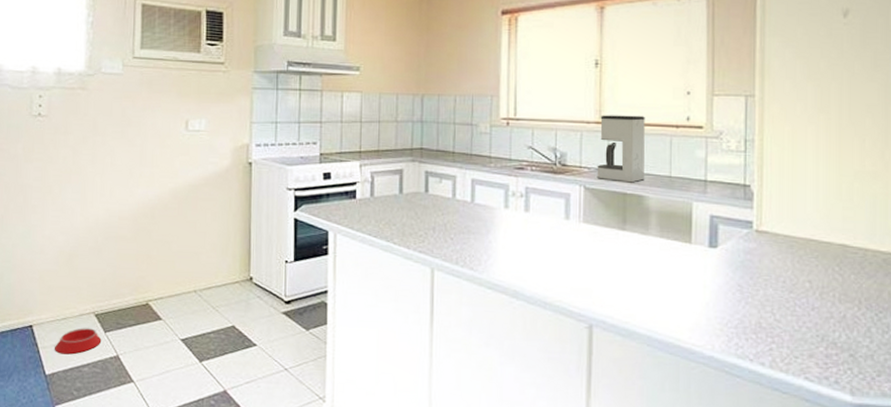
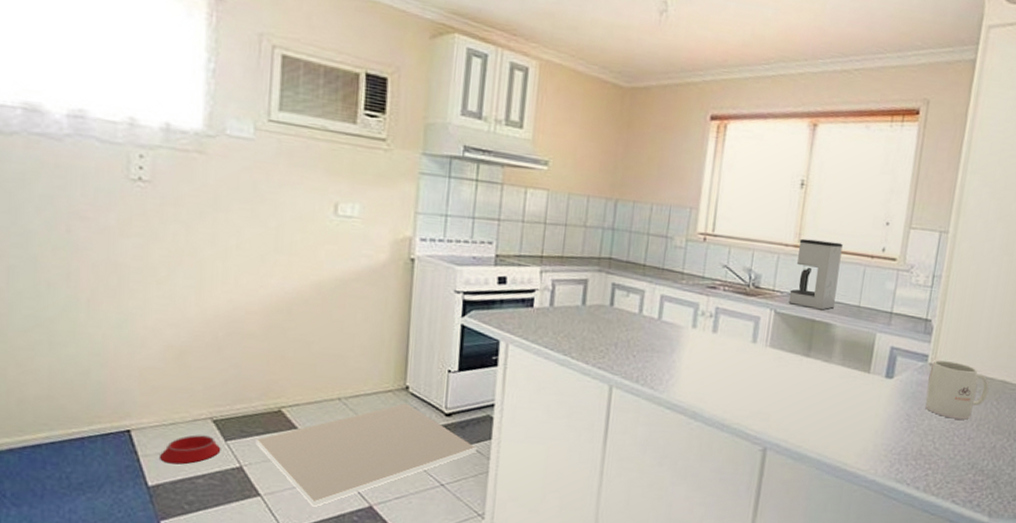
door mat: none [130,292,314,392] -> present [257,402,477,507]
mug: none [756,226,828,288] -> present [925,360,989,420]

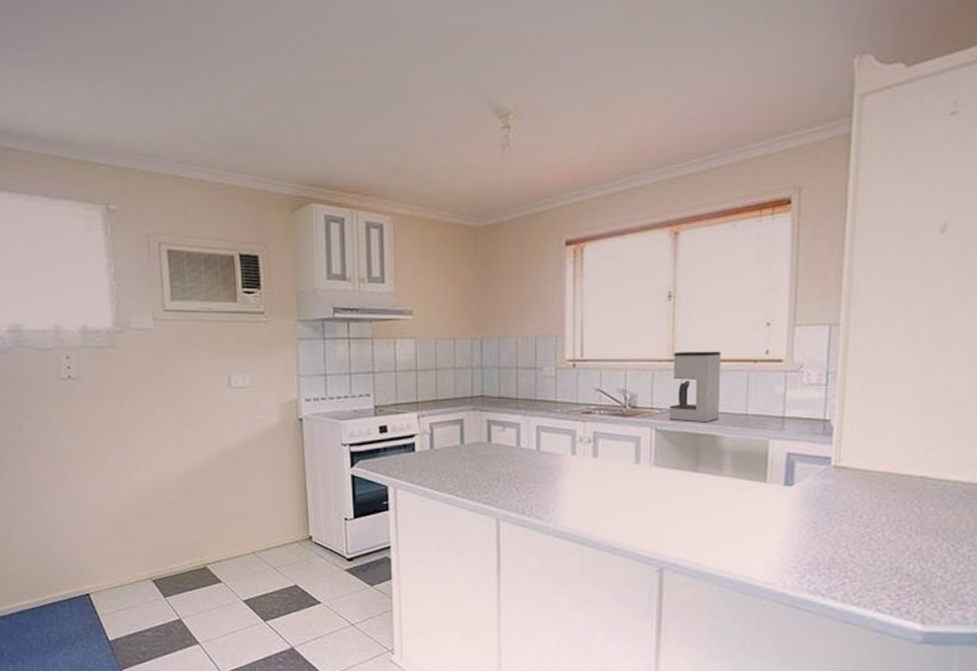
pet bowl: present [160,435,221,465] -> none [115,594,162,620]
door mat: present [257,402,477,507] -> none [190,551,379,651]
mug: present [925,360,989,420] -> none [833,462,907,522]

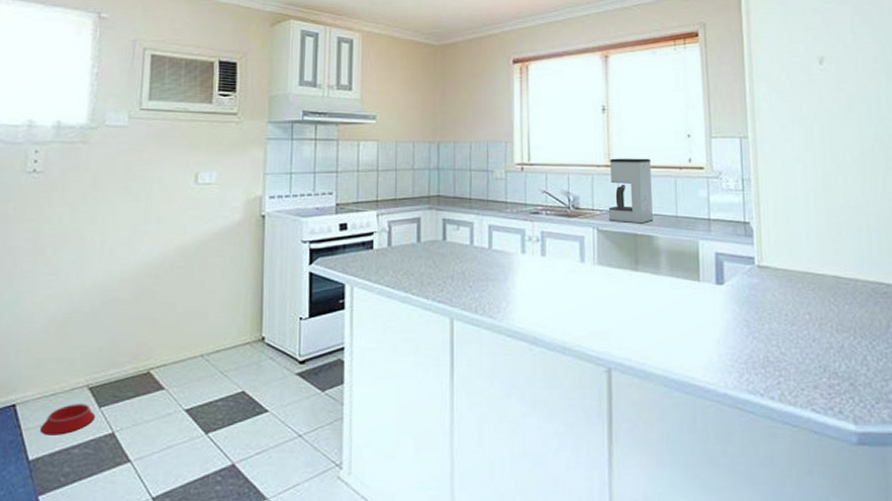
pet bowl: none [115,594,162,620] -> present [40,404,96,435]

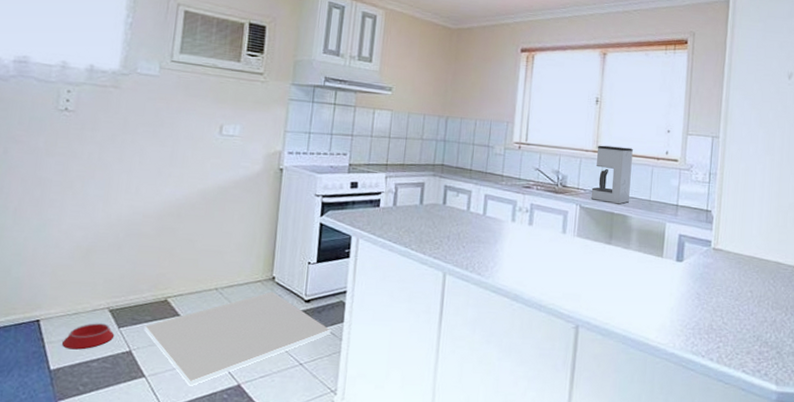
door mat: none [128,353,330,469] -> present [145,291,331,386]

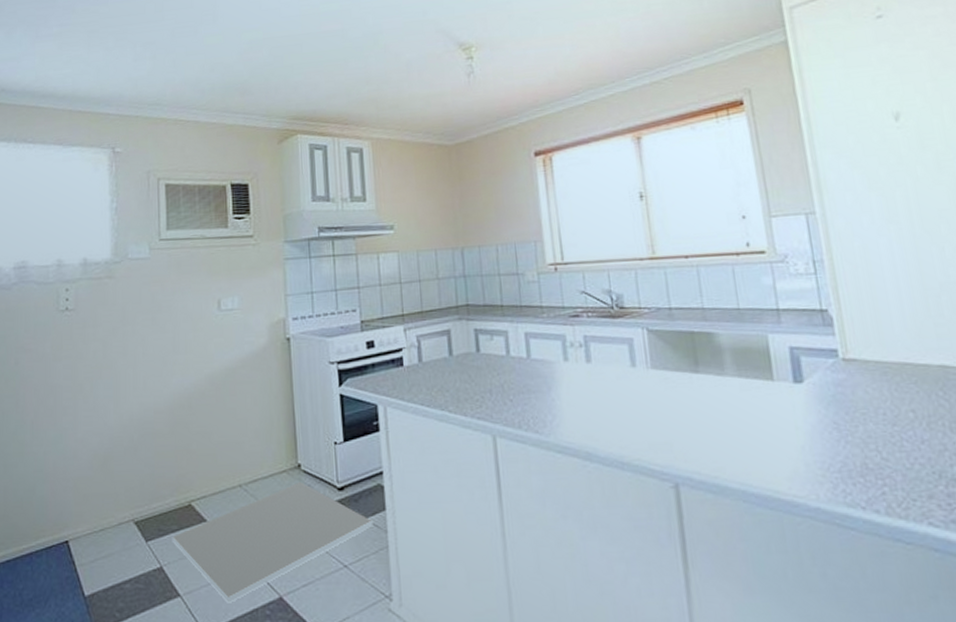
pet bowl: present [62,323,115,350] -> none [93,538,143,571]
coffee maker: present [591,145,633,205] -> none [653,246,711,321]

